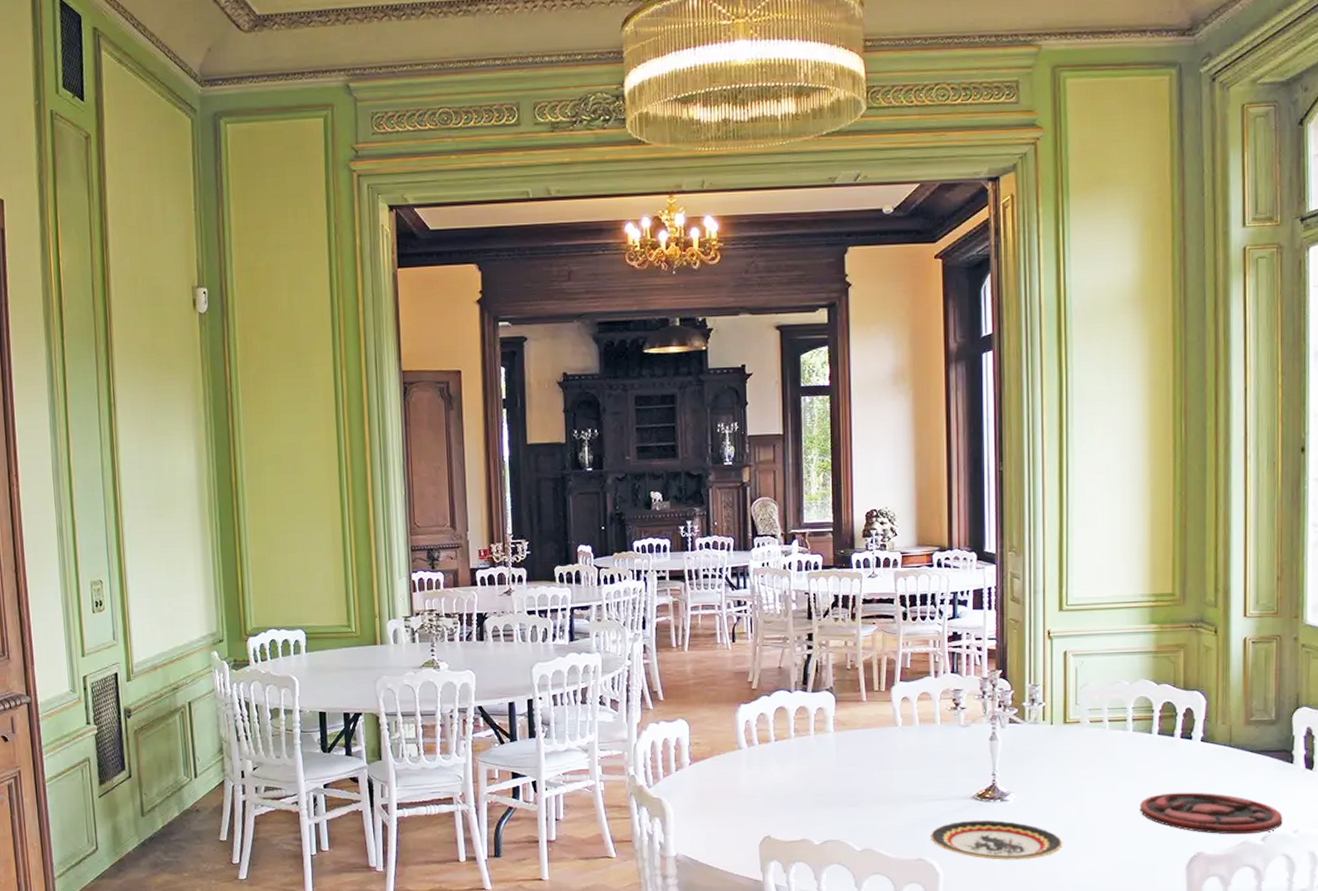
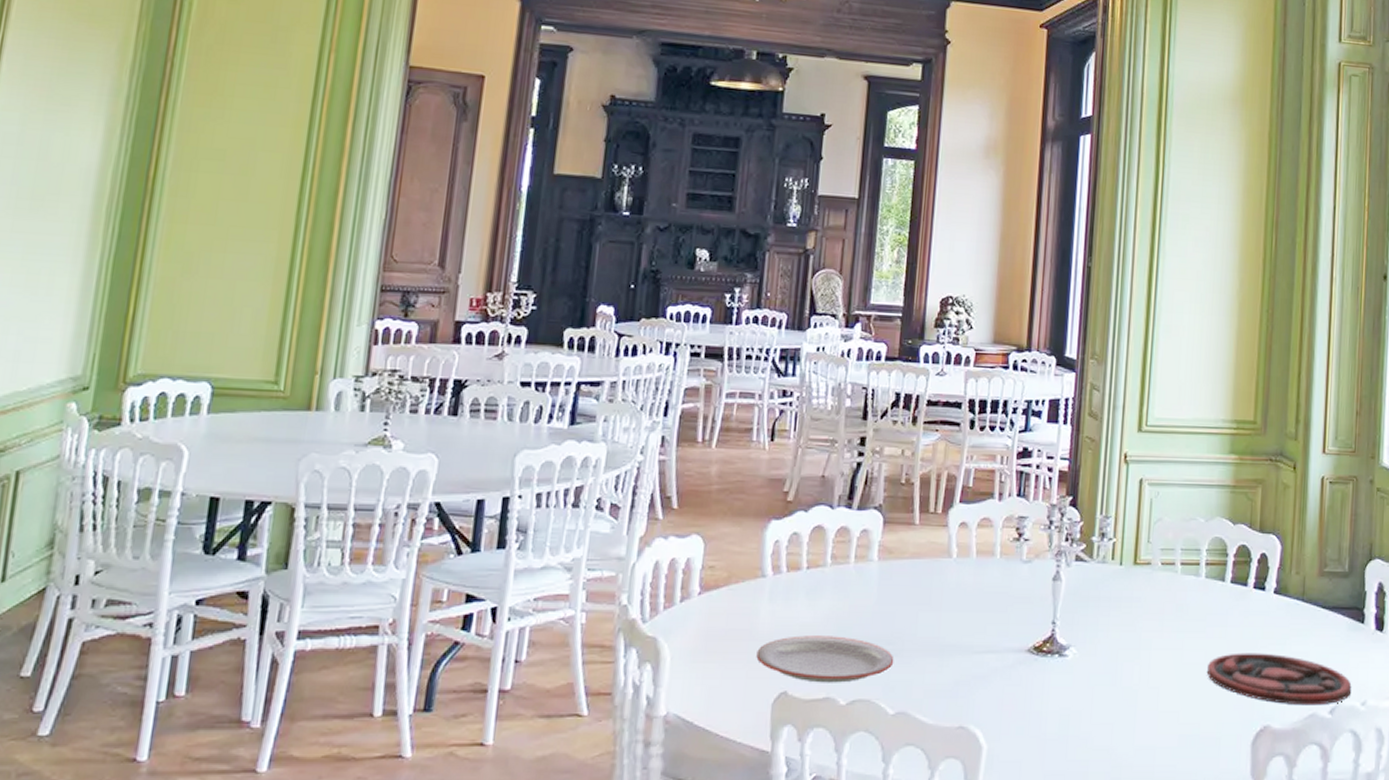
plate: none [742,792,857,828] -> present [756,635,894,683]
plate: present [930,819,1063,860] -> none [975,679,1123,731]

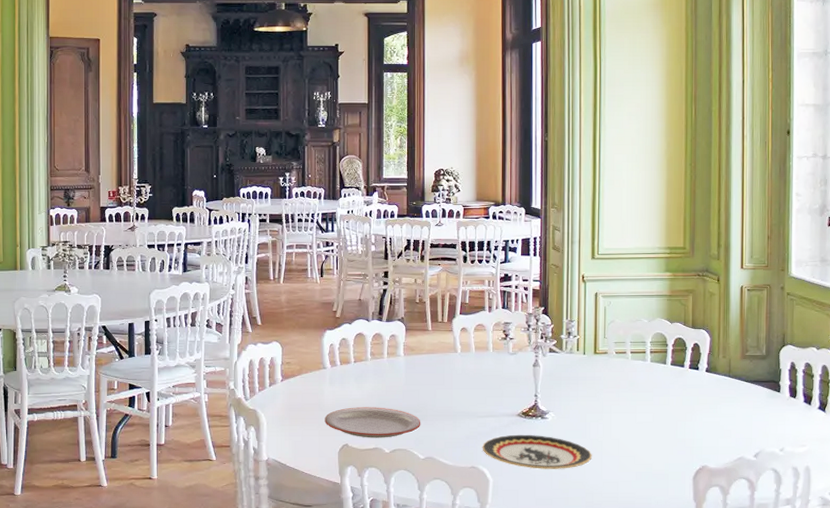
plate: none [975,679,1123,731] -> present [482,434,592,469]
plate: present [1207,653,1352,706] -> none [656,414,772,451]

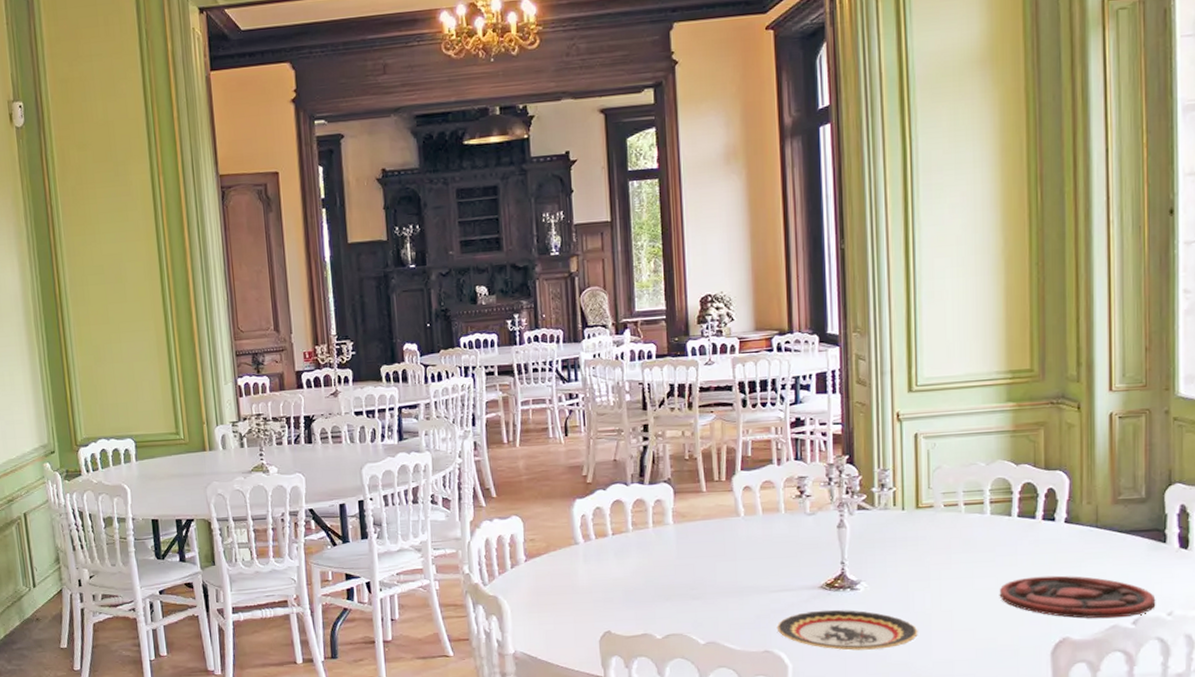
plate: present [325,407,421,438] -> none [580,586,699,623]
plate: none [656,414,772,451] -> present [1000,575,1156,619]

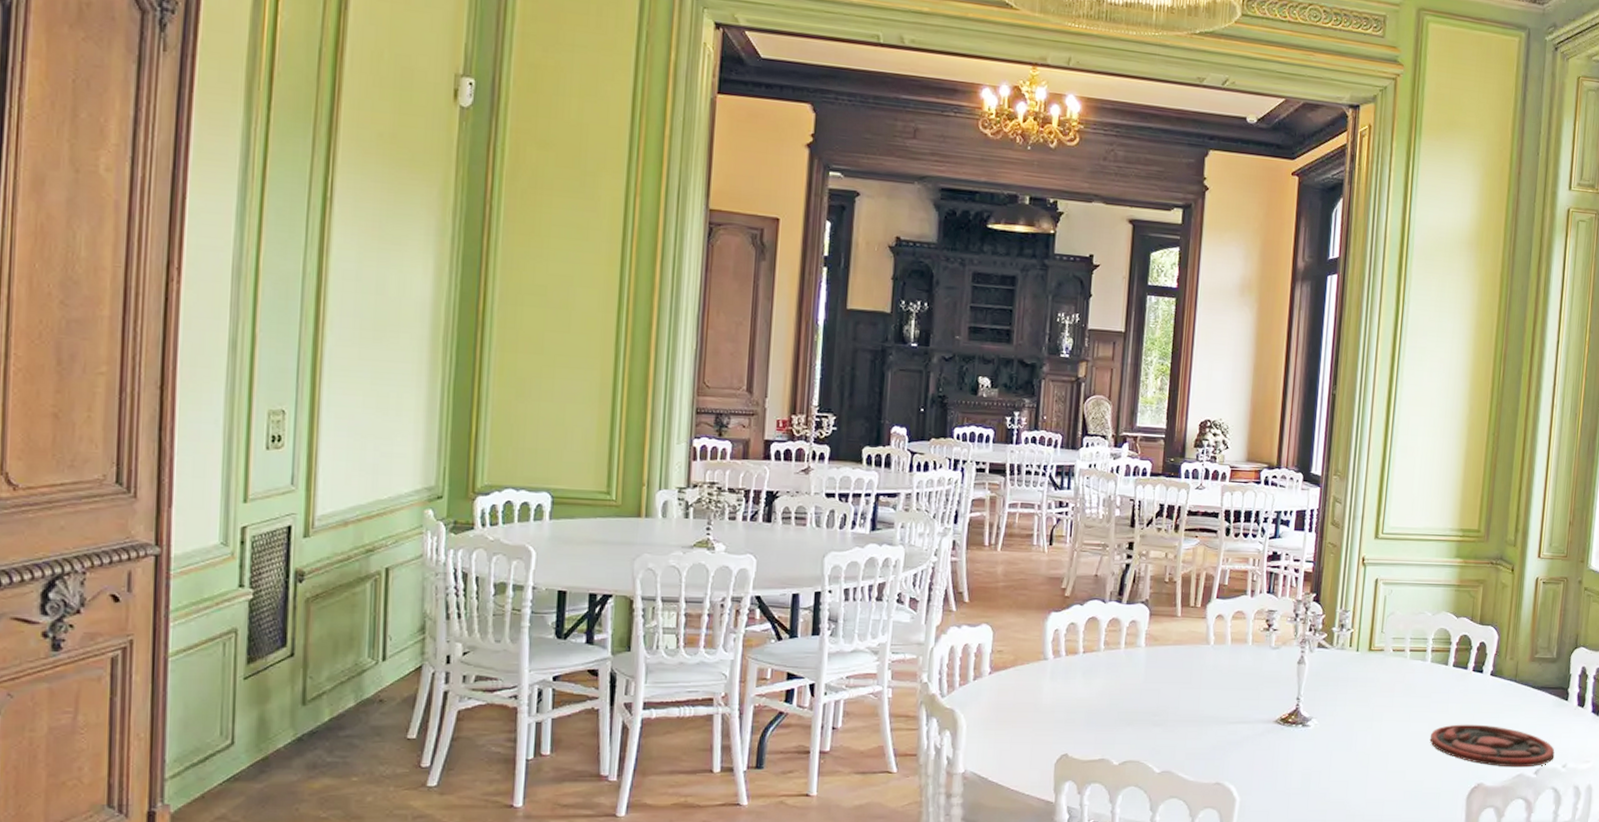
plate: present [776,609,918,651] -> none [1230,744,1357,787]

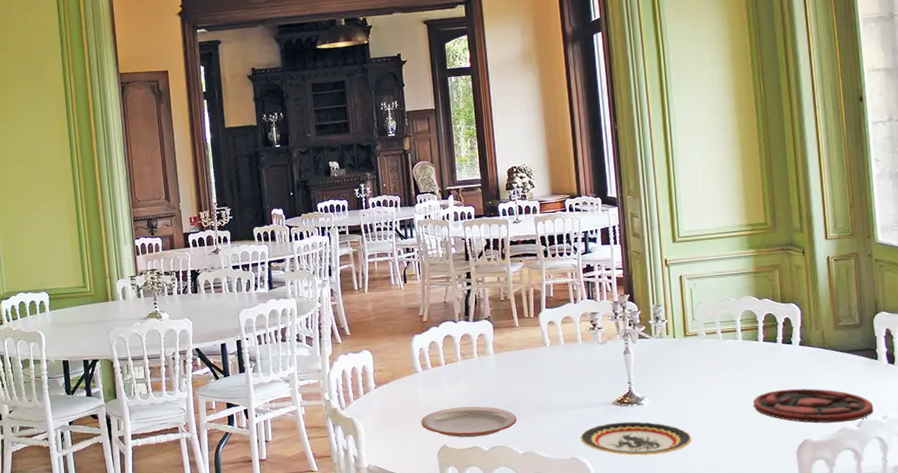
plate: none [1040,708,1160,747] -> present [421,406,517,438]
plate: none [1230,744,1357,787] -> present [580,421,692,456]

